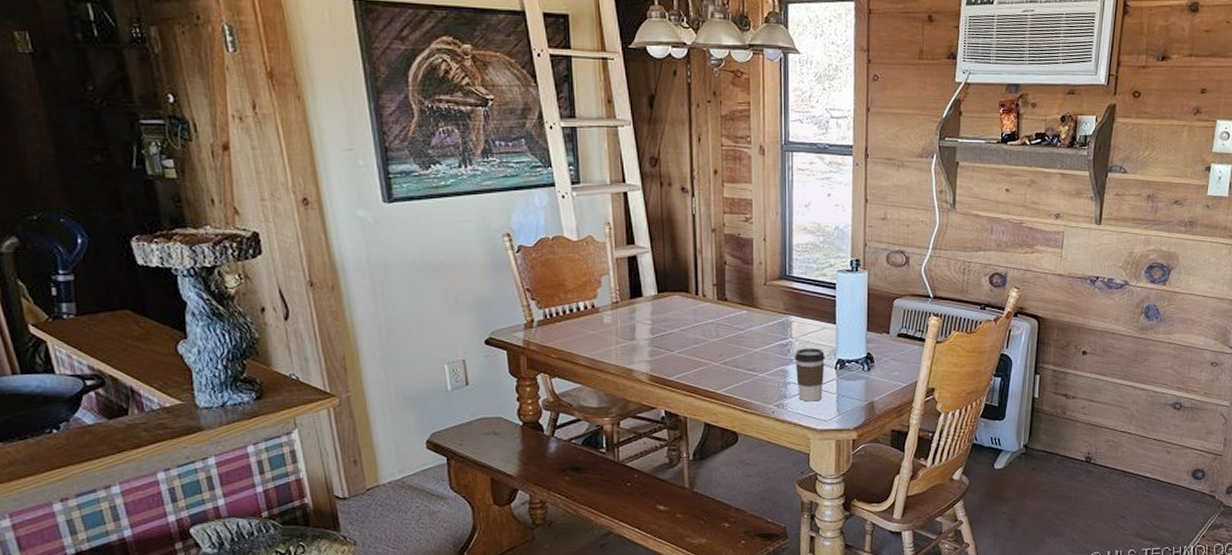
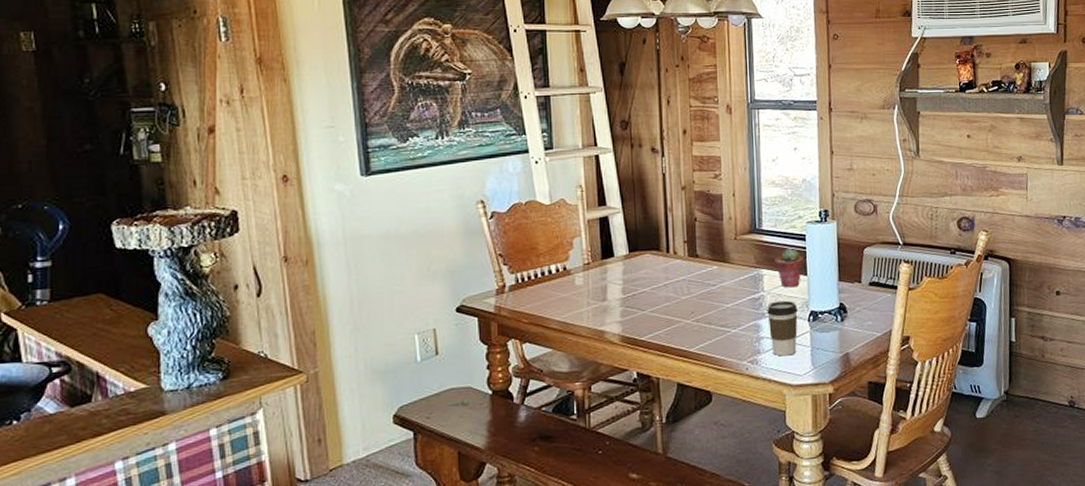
potted succulent: none [803,295,834,335] -> present [774,247,804,288]

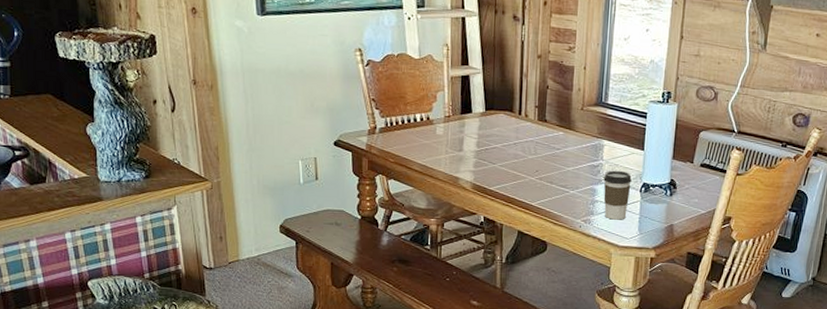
potted succulent: present [774,247,804,288] -> none [615,123,643,160]

